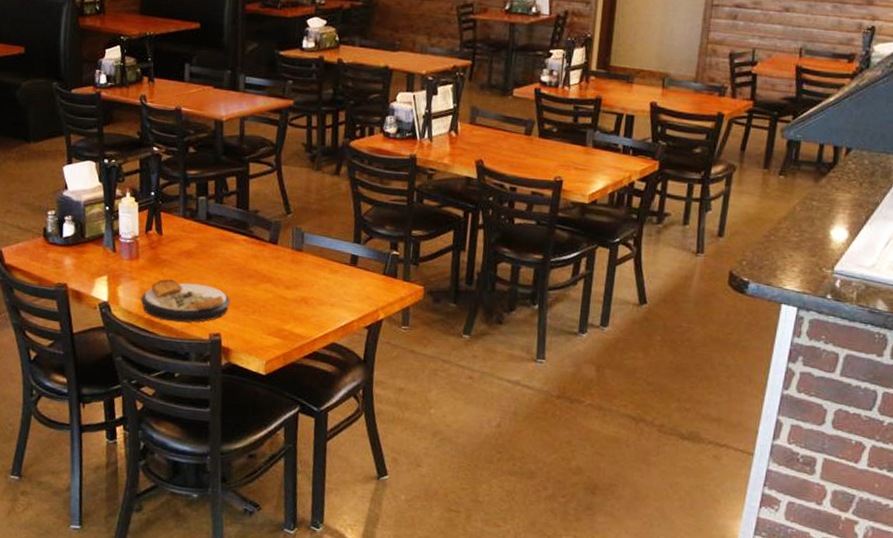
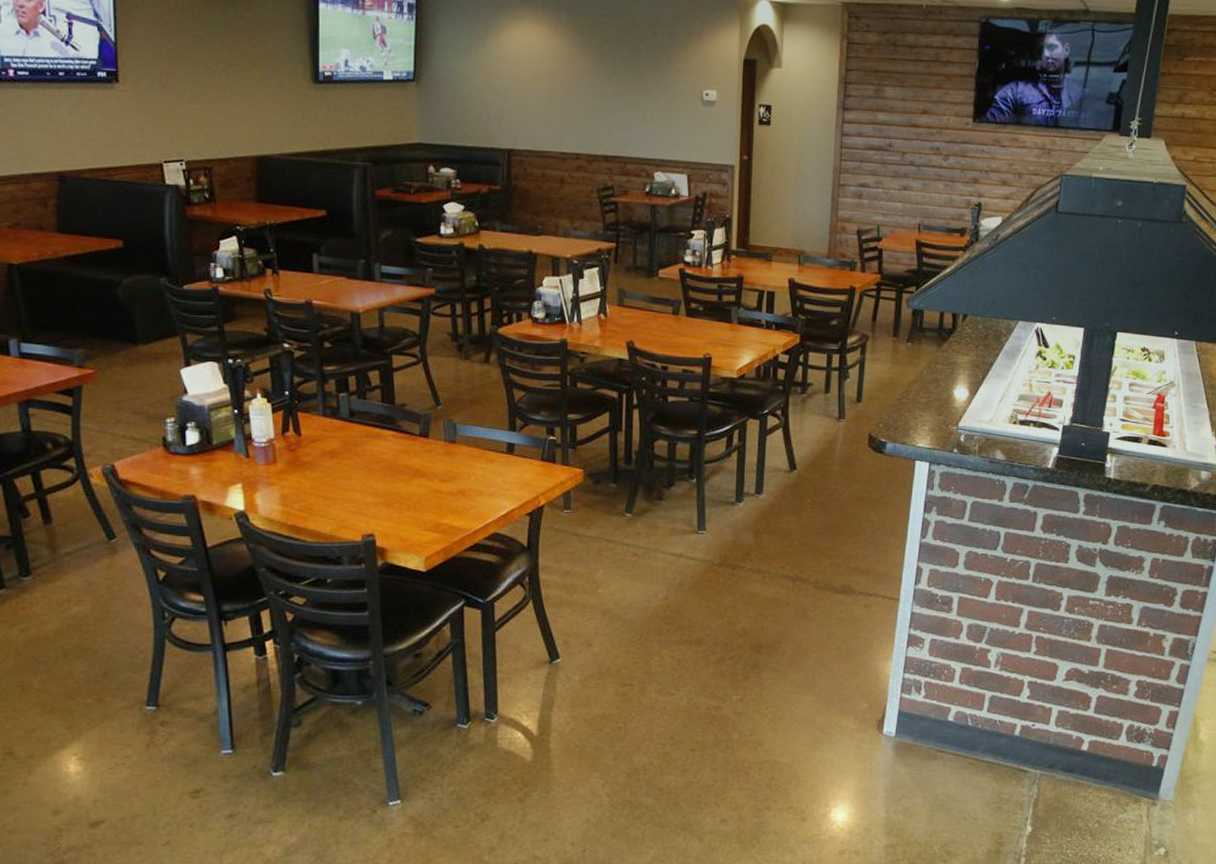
plate: present [141,278,231,323] -> none [282,481,383,526]

